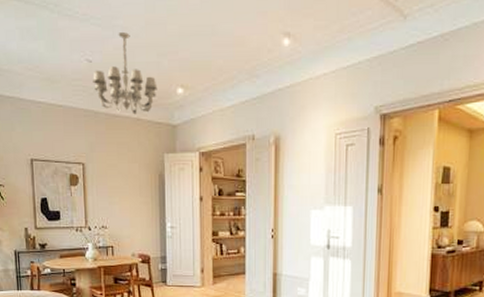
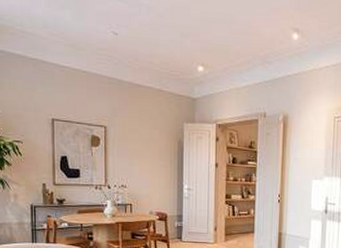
chandelier: present [93,32,158,115] -> none [118,11,180,86]

